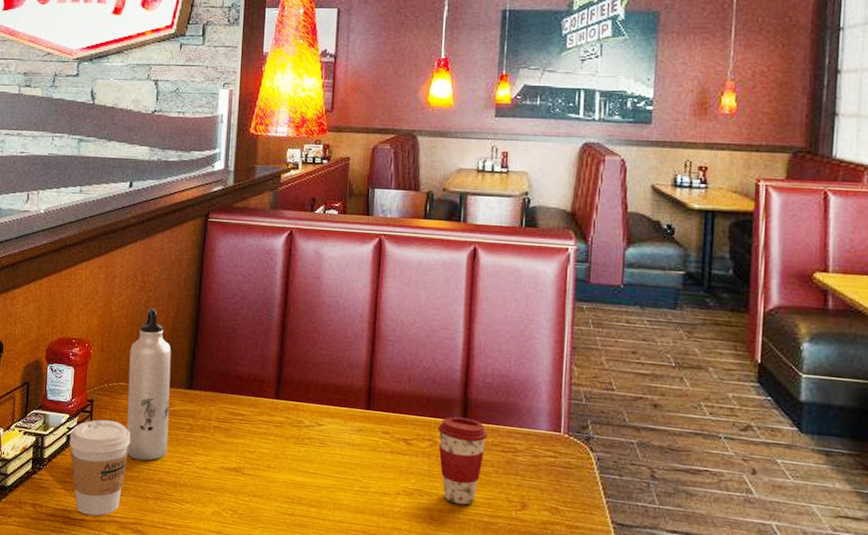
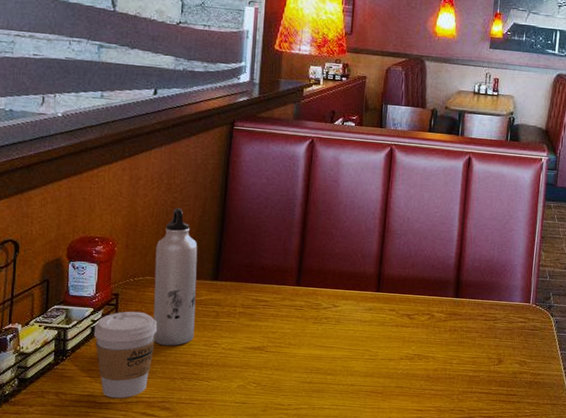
coffee cup: present [437,416,487,505] -> none [435,294,474,364]

